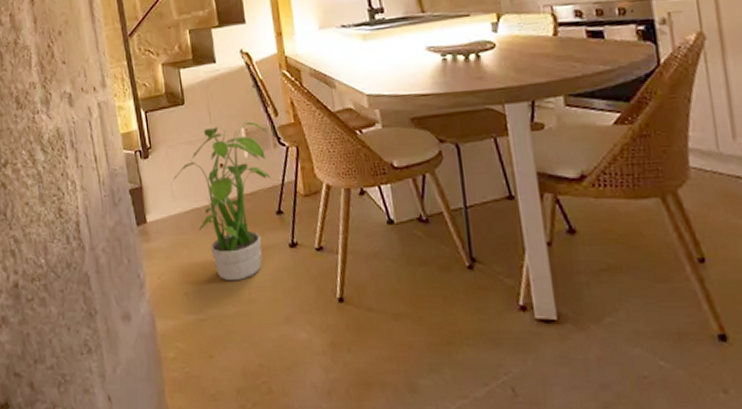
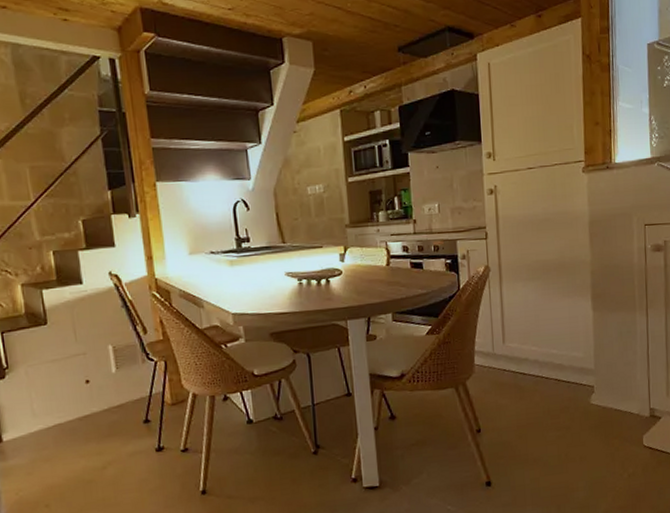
potted plant: present [173,120,272,281] -> none [33,338,139,489]

